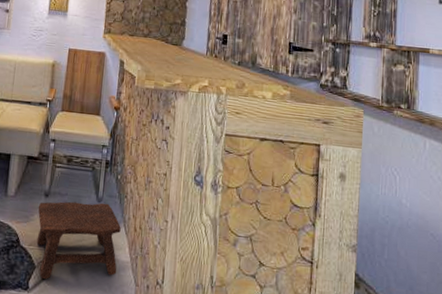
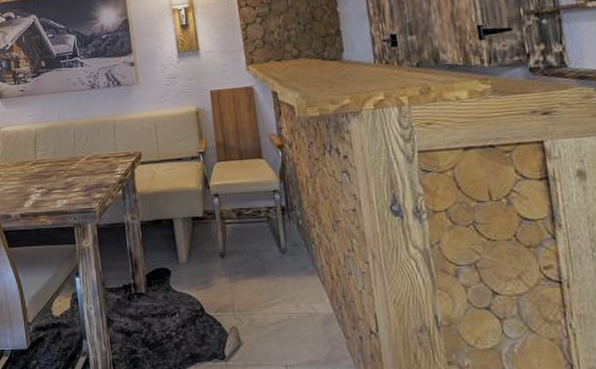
stool: present [36,201,121,279] -> none [216,253,321,345]

